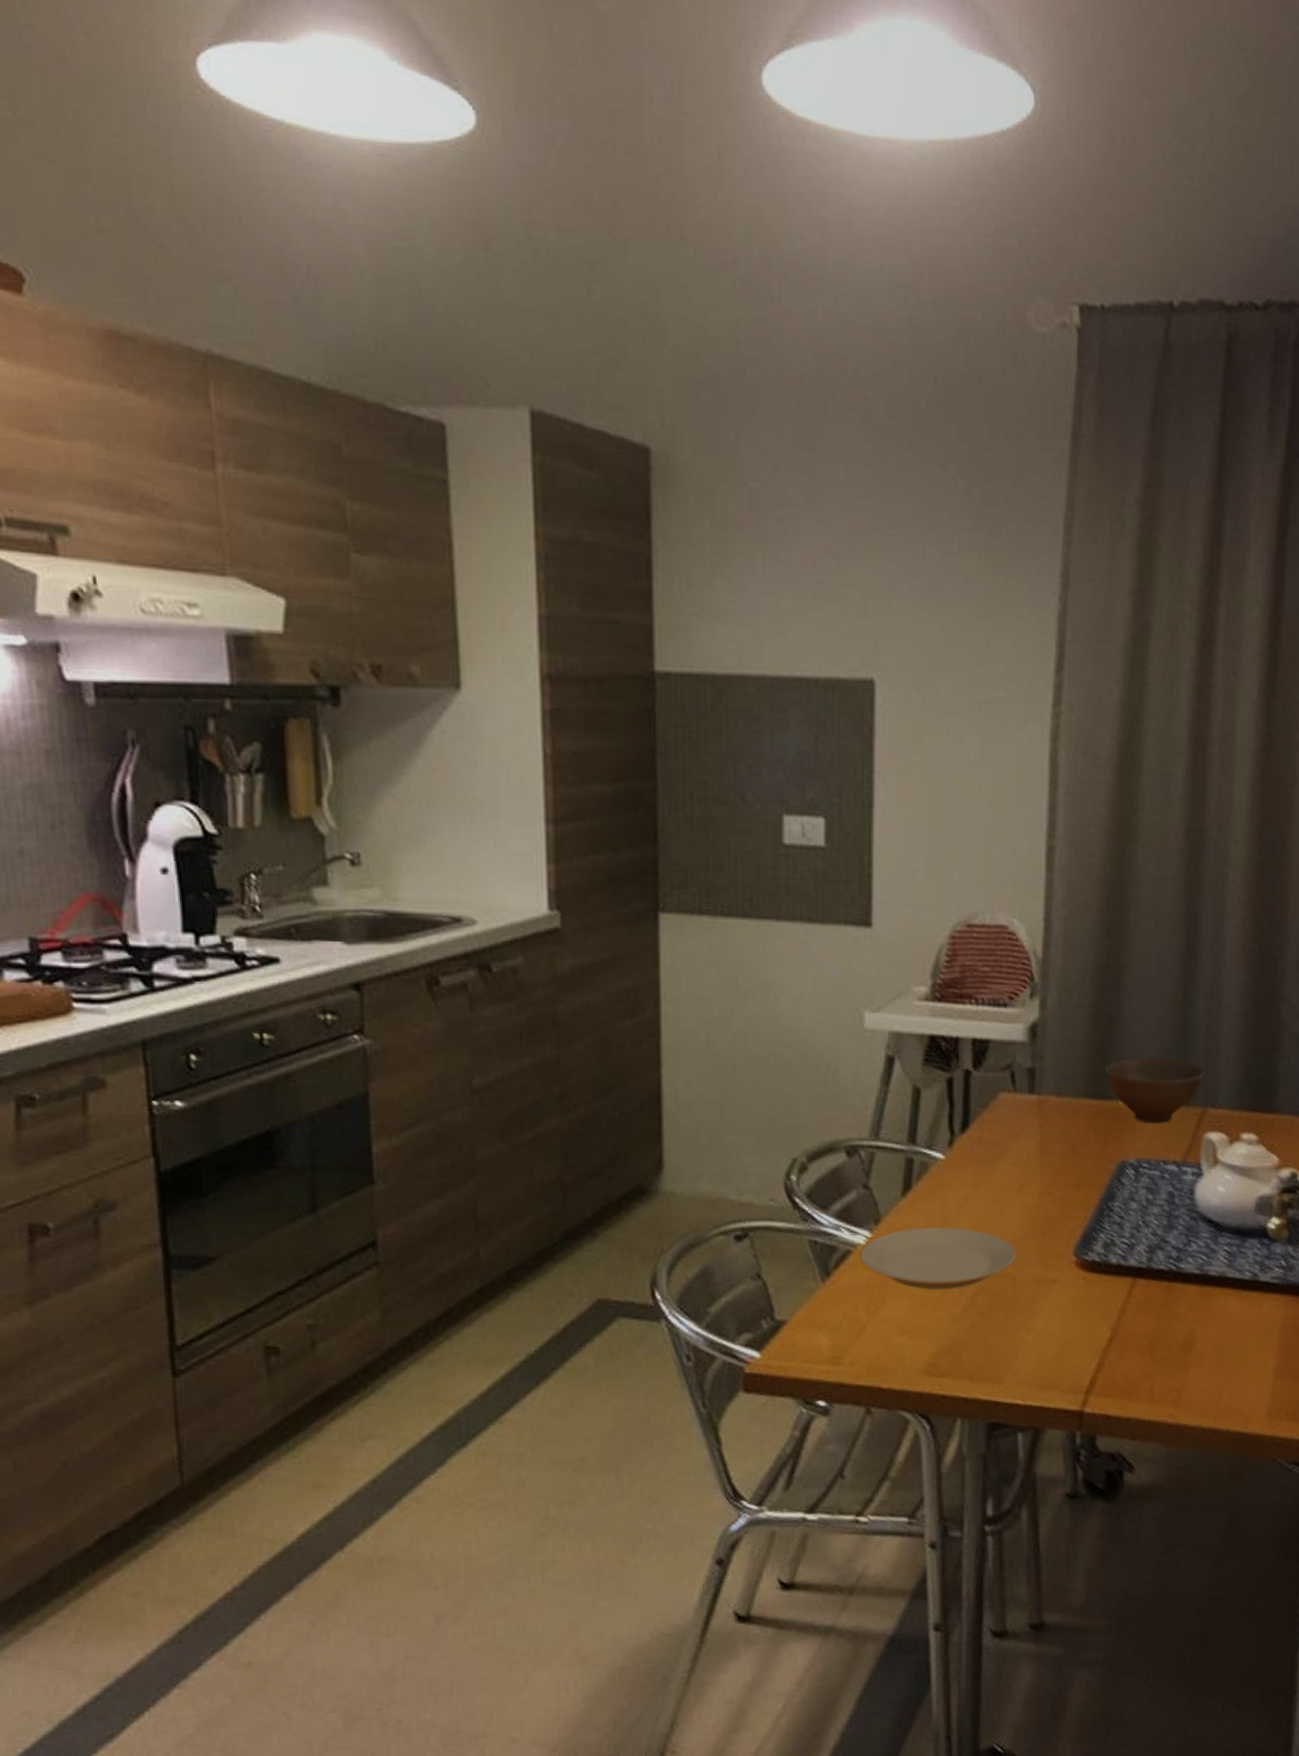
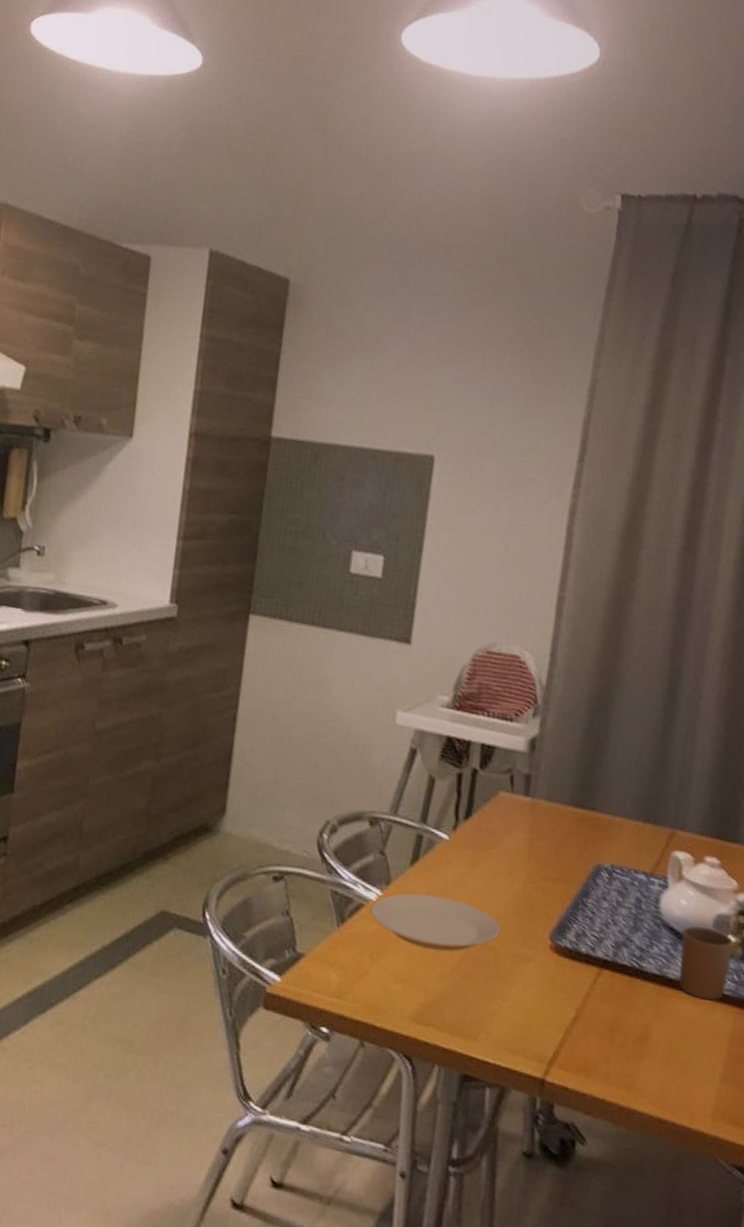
bowl: present [1105,1057,1205,1124] -> none [590,778,677,837]
mug: none [1221,1212,1278,1293] -> present [679,925,734,1001]

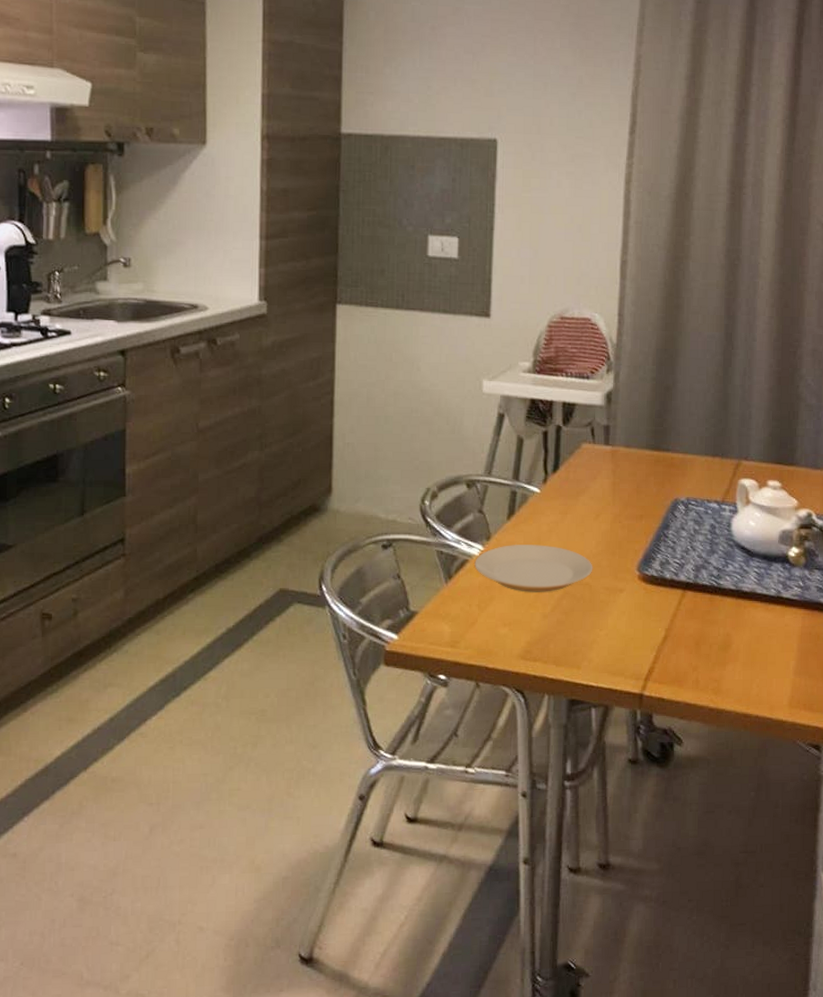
mug: present [679,925,734,1001] -> none [752,542,797,606]

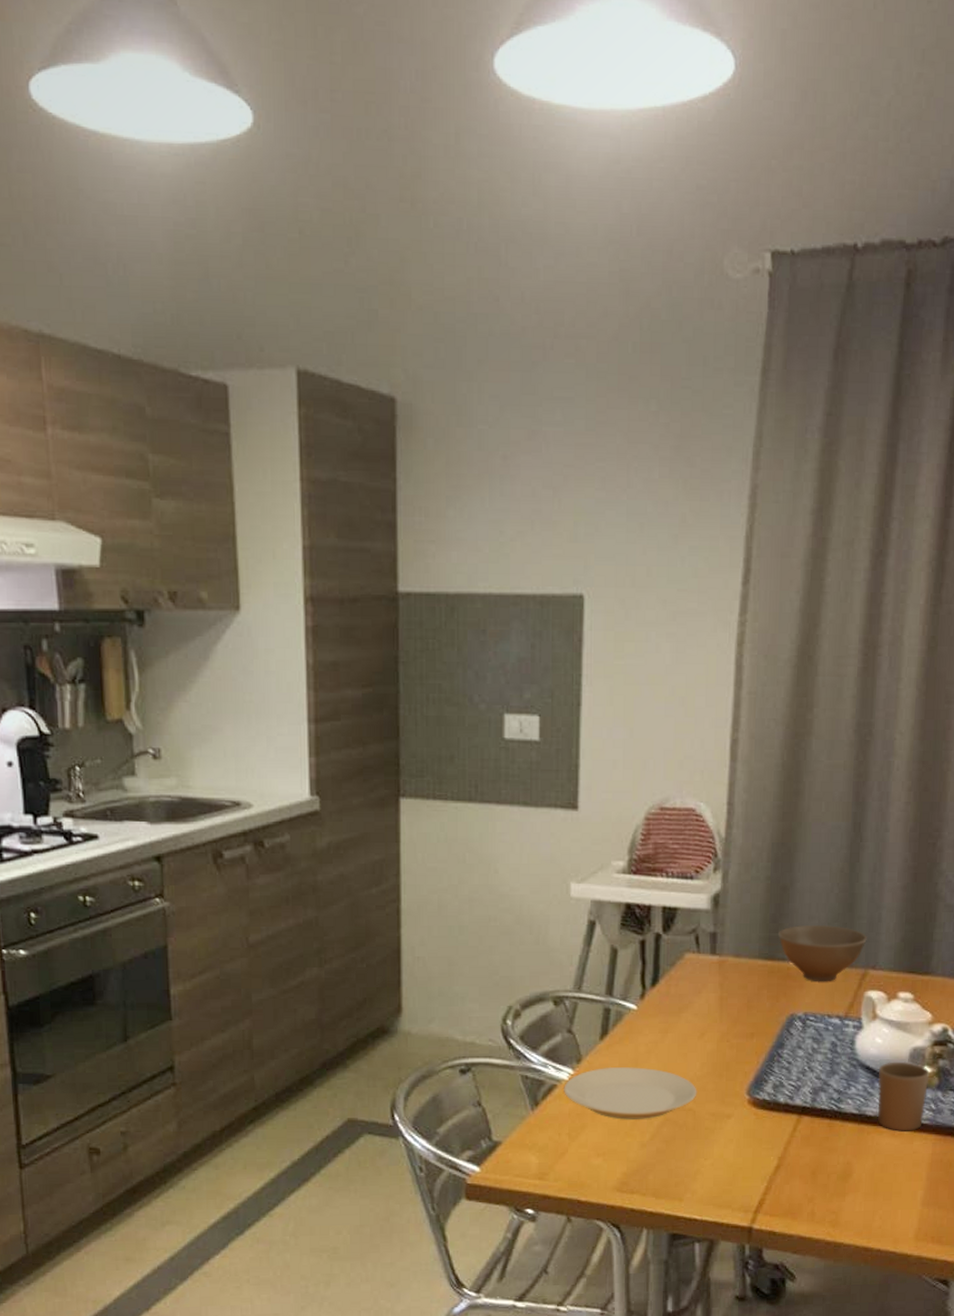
bowl: none [663,420,740,471] -> present [778,924,867,982]
mug: none [752,542,797,606] -> present [877,1061,930,1132]

